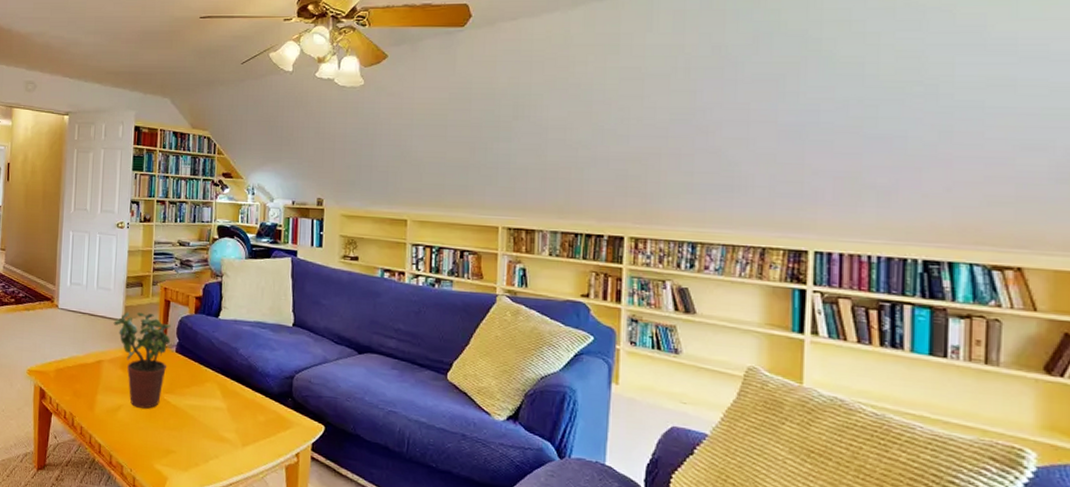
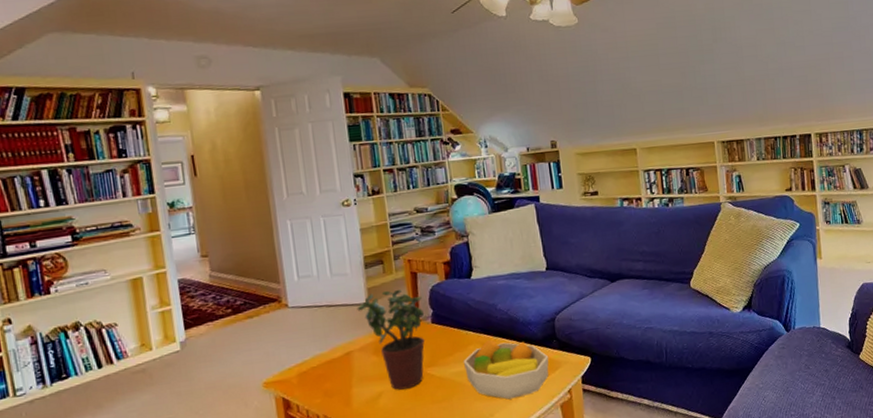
fruit bowl: none [198,381,282,447] -> present [463,339,549,400]

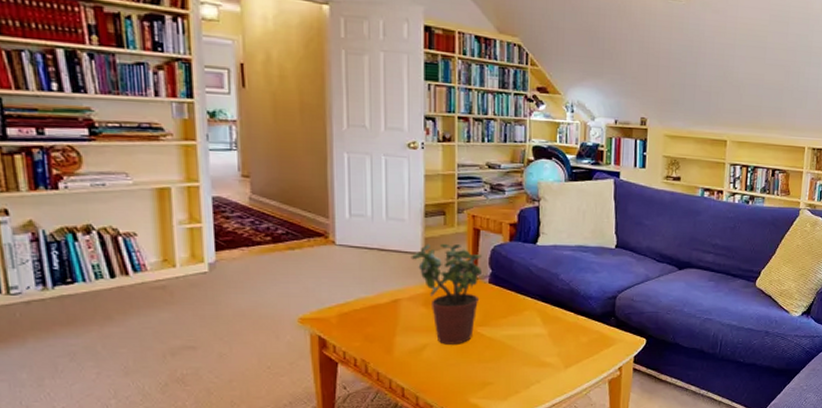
fruit bowl: present [463,339,549,400] -> none [516,307,605,369]

